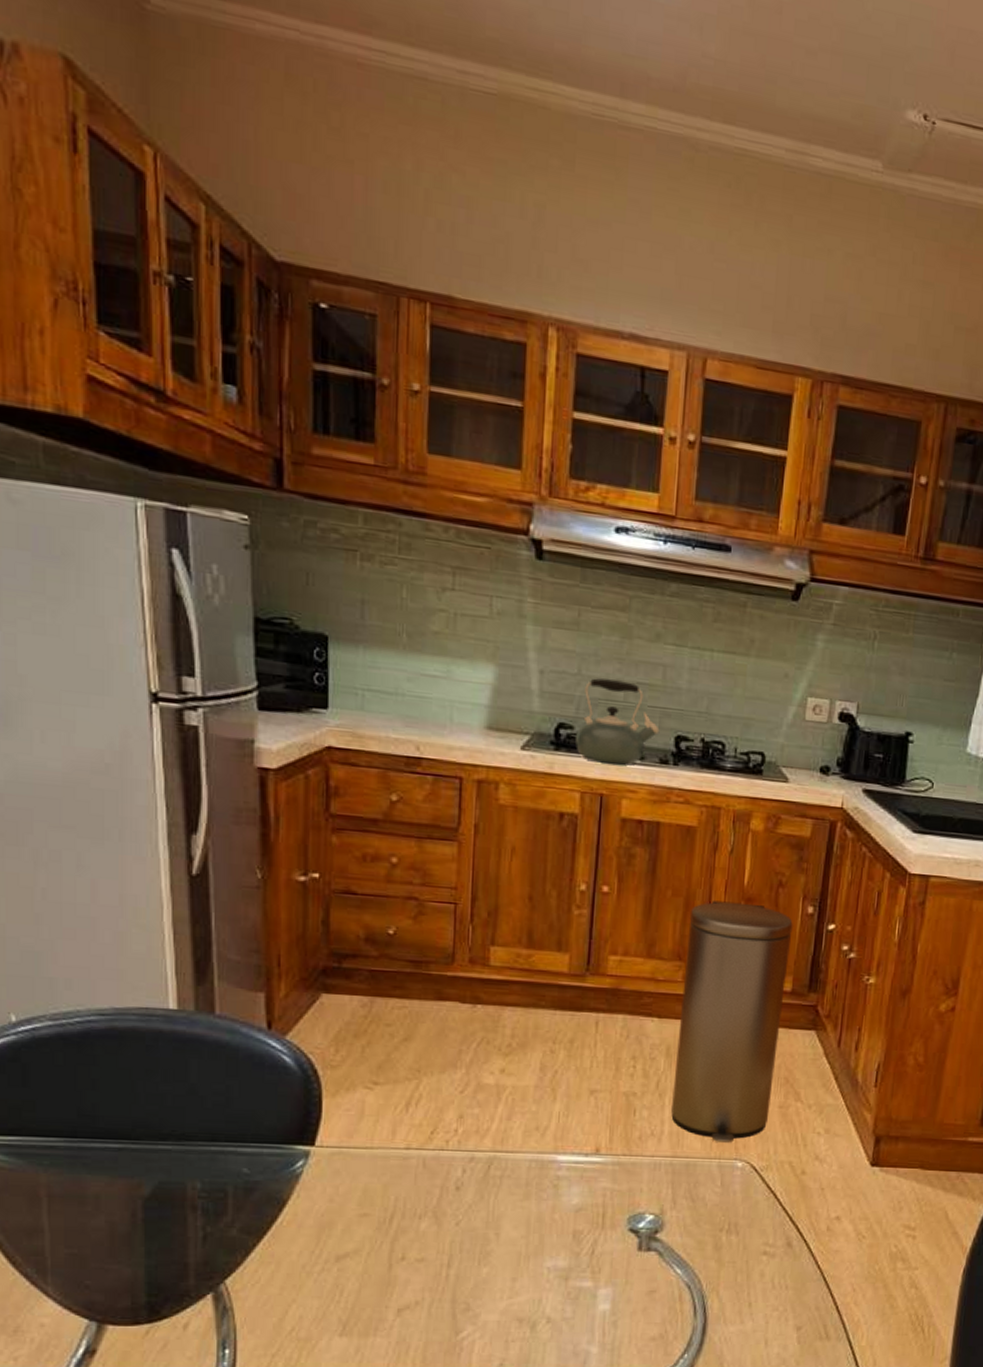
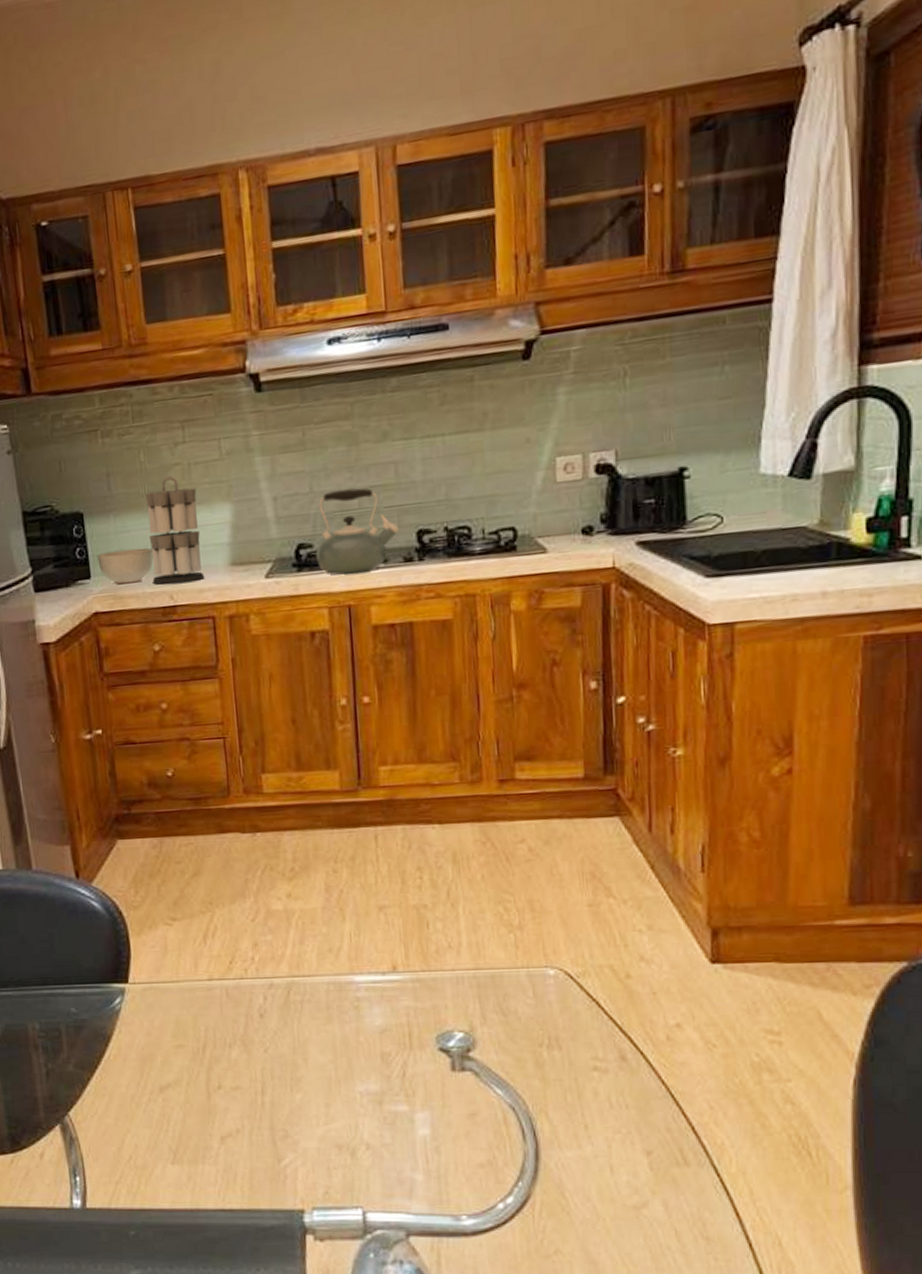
bowl: none [338,684,403,725] -> present [97,548,154,585]
spice rack: none [399,620,459,737] -> present [145,476,205,585]
pedal bin: present [671,900,793,1143] -> none [457,689,578,950]

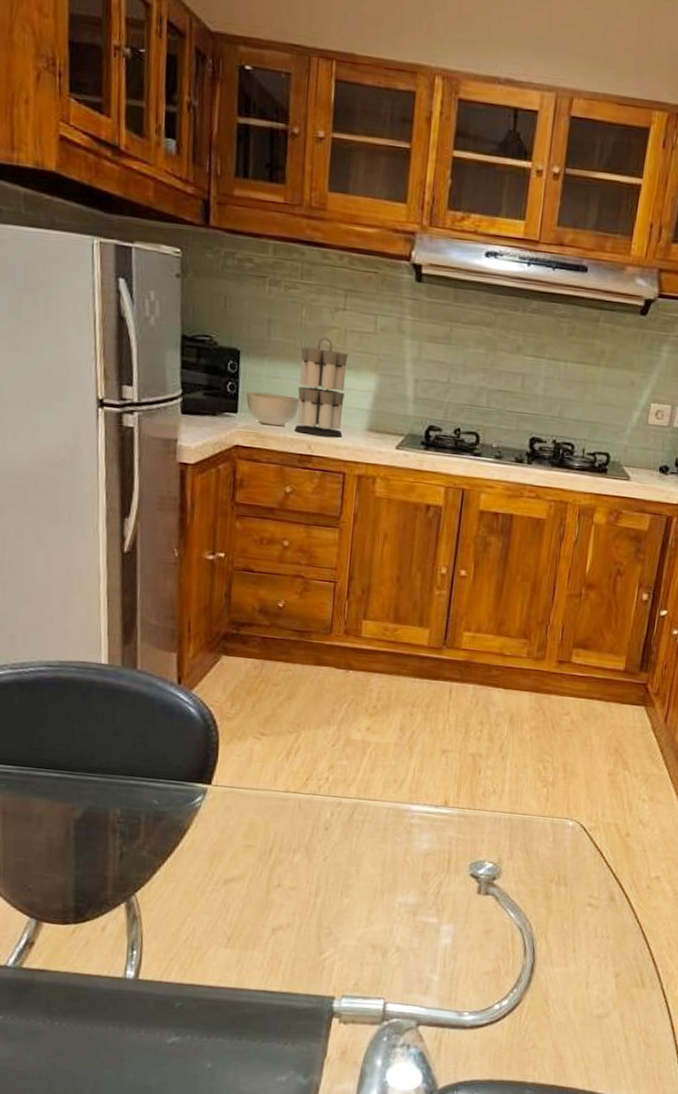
kettle: present [315,488,400,575] -> none [442,386,517,464]

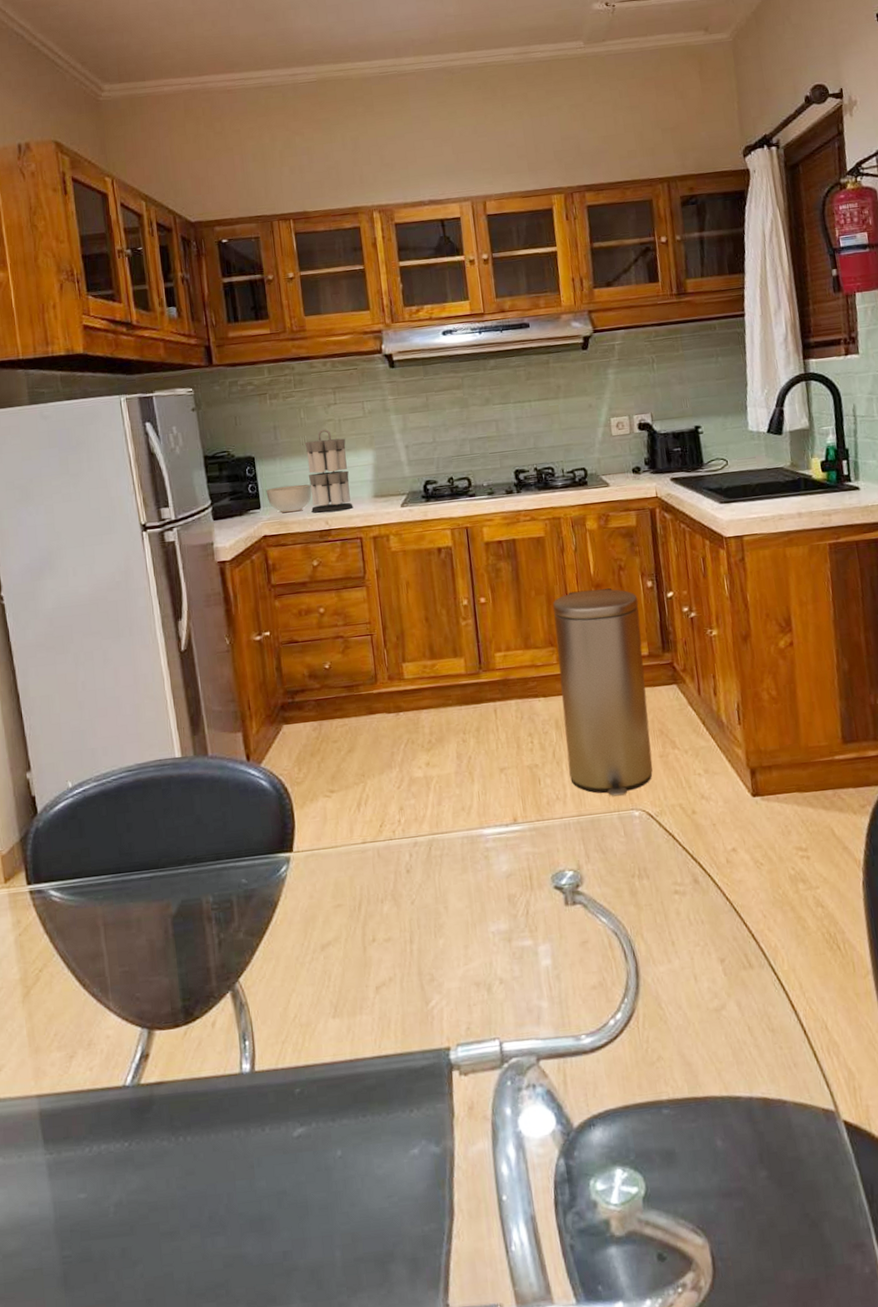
pedal bin: none [512,586,629,804] -> present [552,588,653,797]

